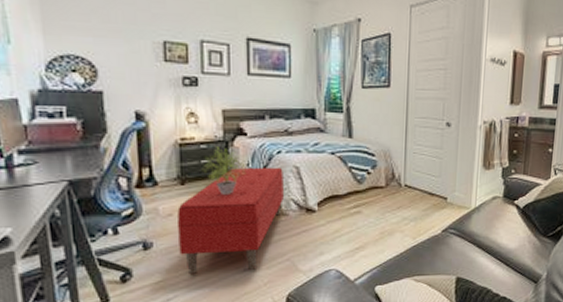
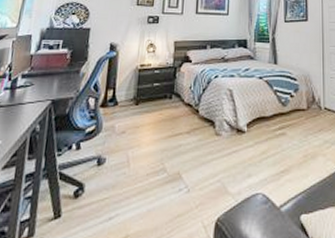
bench: present [176,167,283,275] -> none [126,90,219,193]
potted plant: present [201,146,246,196] -> none [153,72,189,116]

